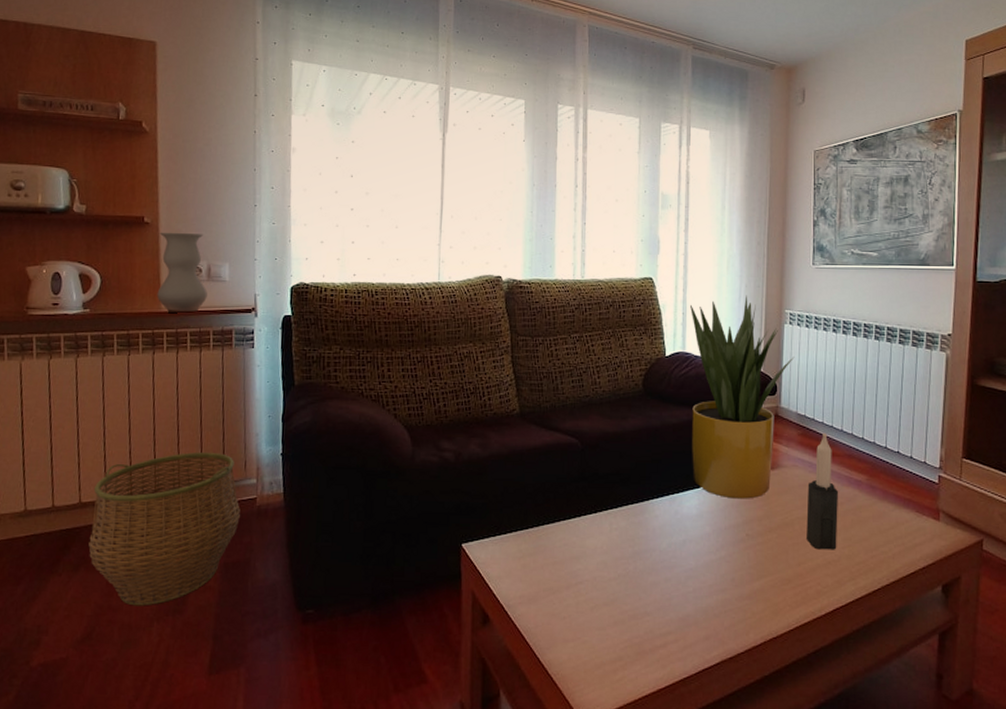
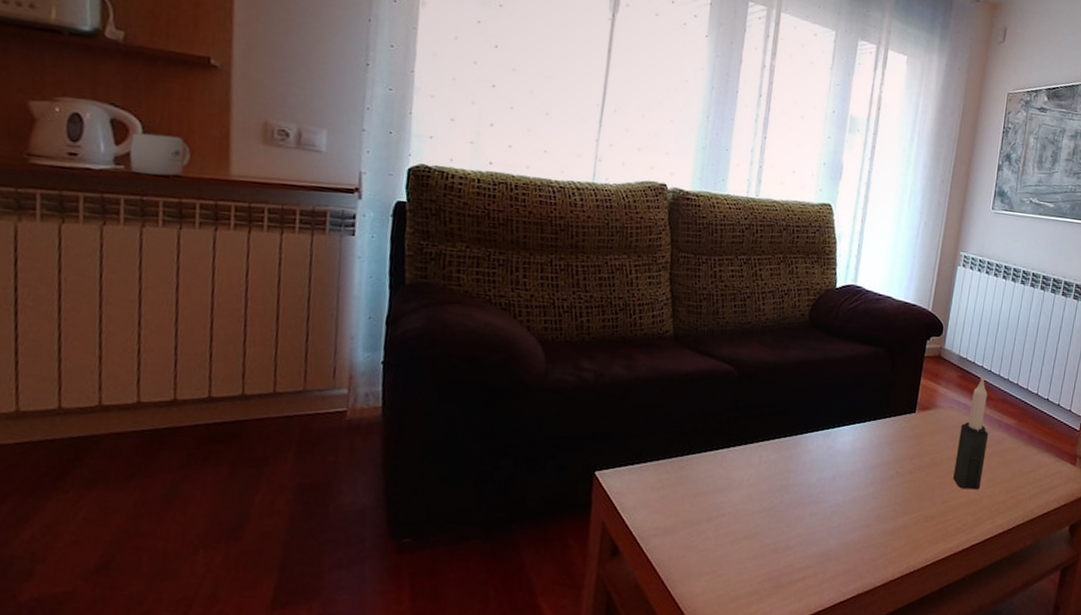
basket: present [88,452,240,606] -> none [110,353,325,532]
mug: none [92,281,134,315] -> present [129,132,191,177]
vase: present [157,232,207,313] -> none [223,80,296,186]
planter: present [690,295,795,499] -> none [850,233,964,438]

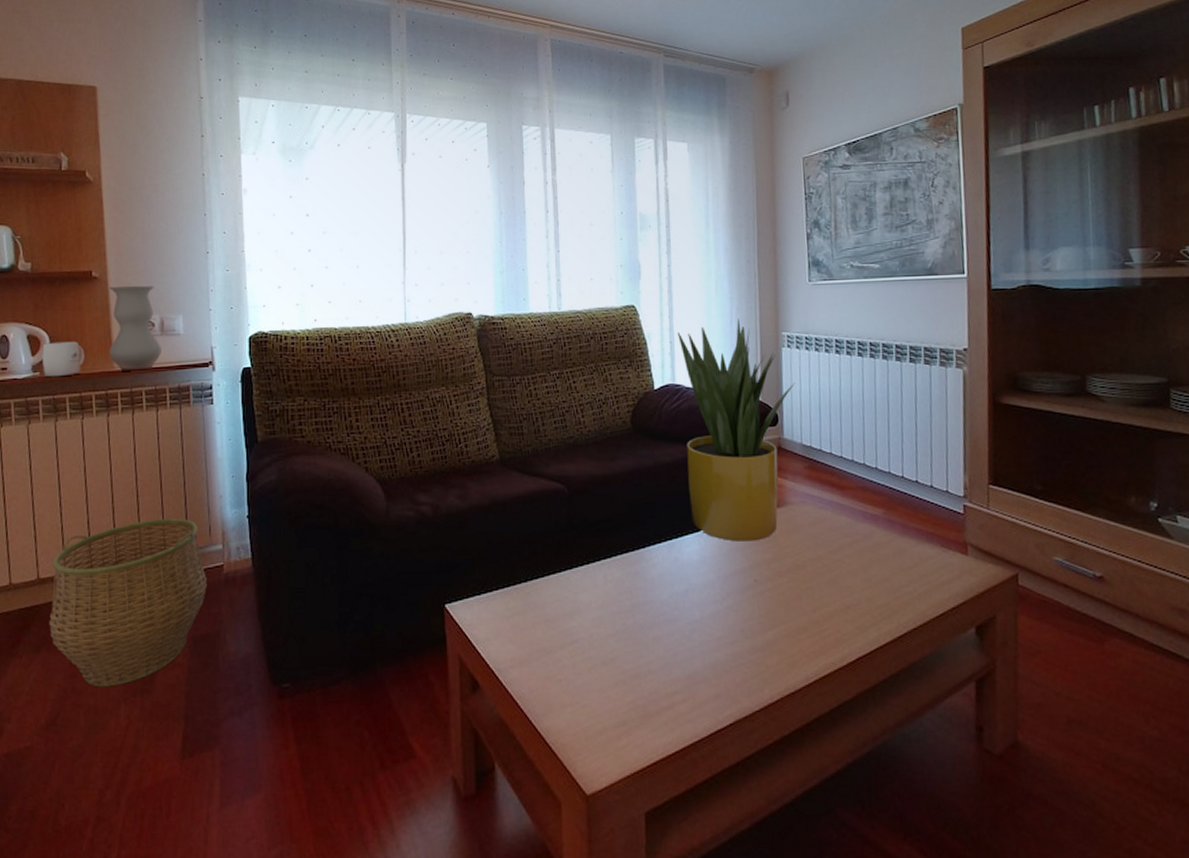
basket: none [110,353,325,532] -> present [49,518,207,687]
vase: none [223,80,296,186] -> present [108,285,161,371]
planter: none [850,233,964,438] -> present [678,318,796,542]
candle: present [953,376,989,490] -> none [818,464,856,593]

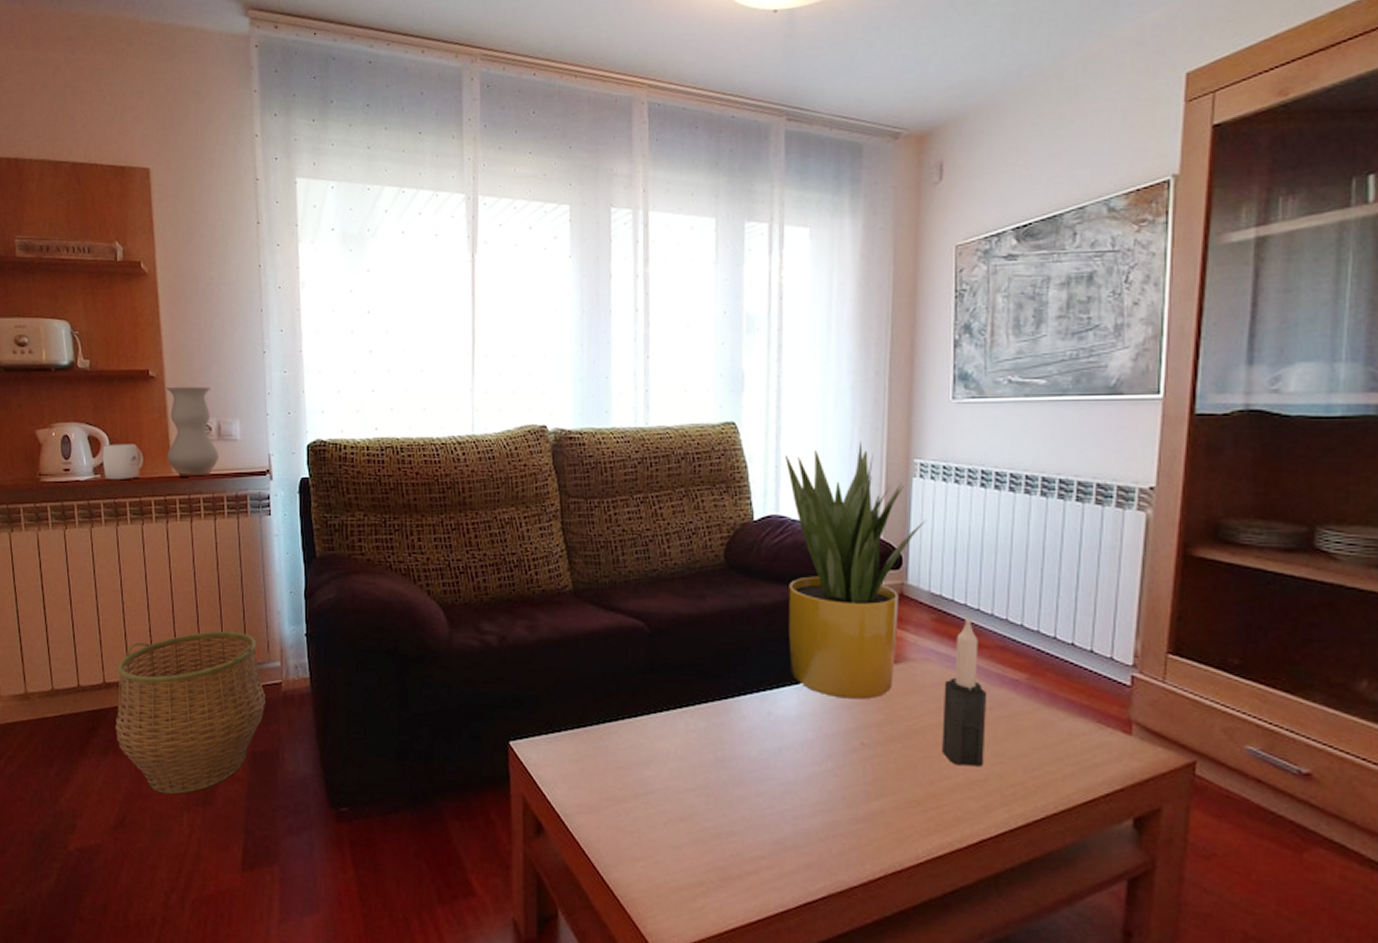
candle: none [818,464,856,593] -> present [942,617,988,767]

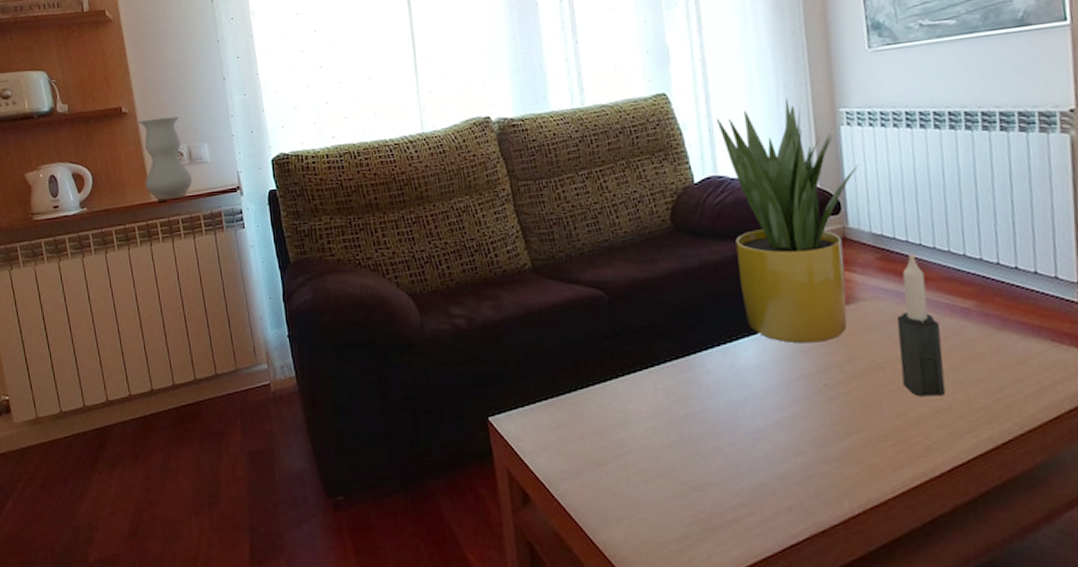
mug: present [102,444,143,481] -> none [86,176,124,213]
basket: present [115,631,265,795] -> none [117,340,257,500]

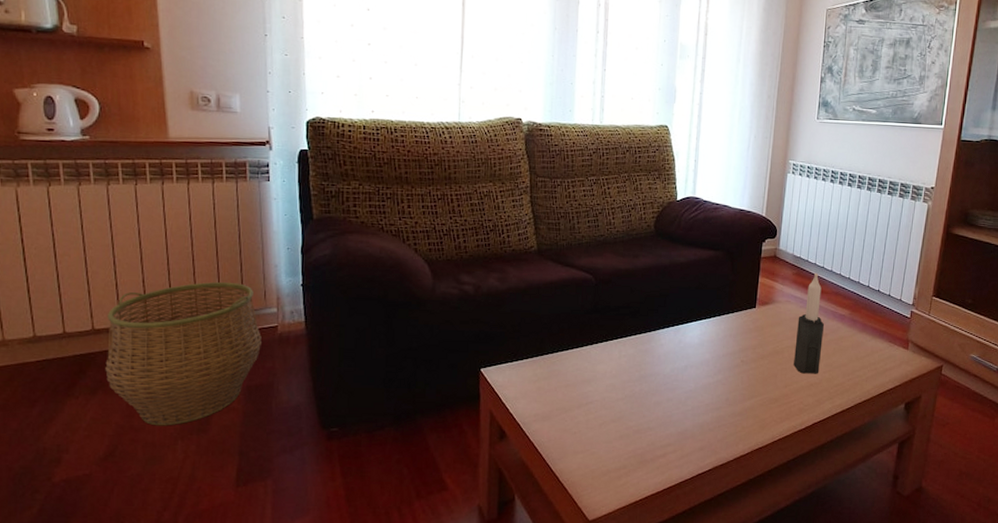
basket: none [117,340,257,500] -> present [105,281,262,426]
vase: present [138,116,192,202] -> none [162,58,218,144]
planter: present [717,97,860,344] -> none [696,145,795,330]

